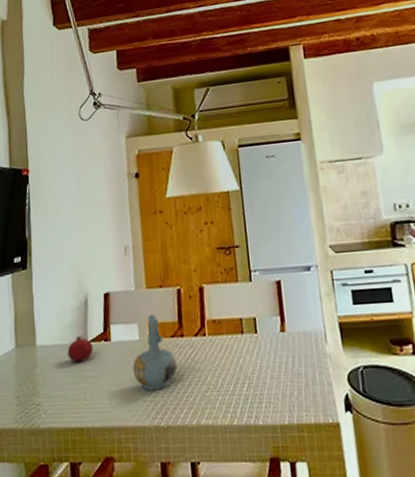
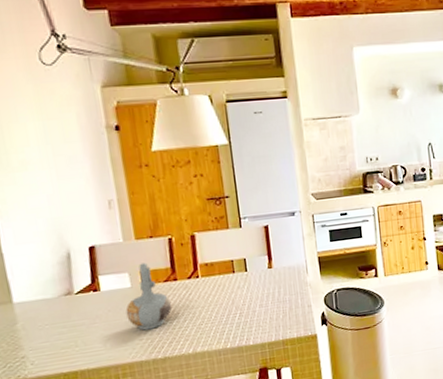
fruit: present [67,335,93,362] -> none [51,289,82,314]

